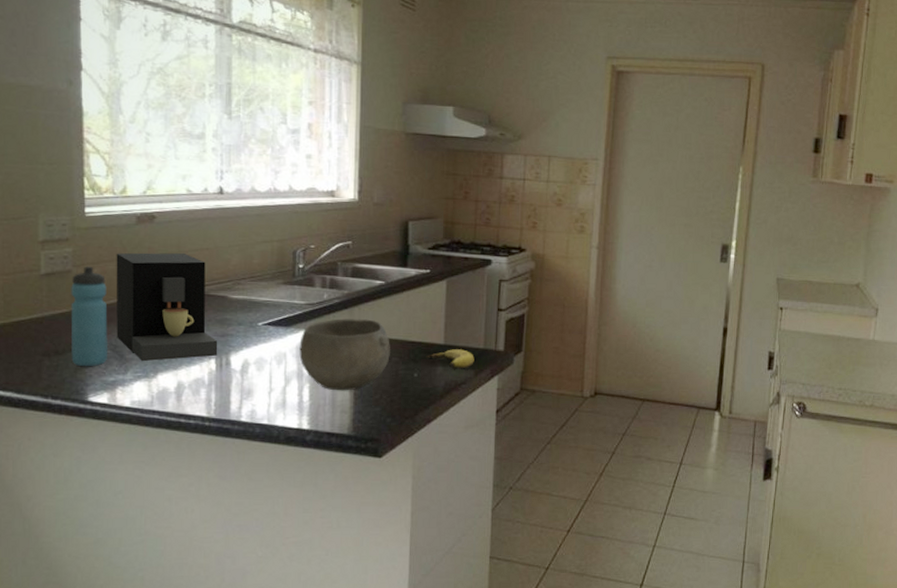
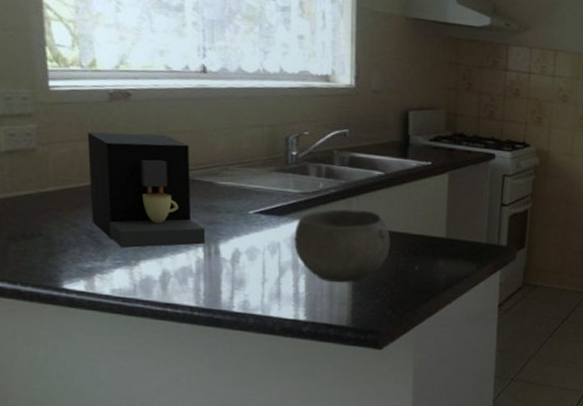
water bottle: present [71,266,108,366] -> none [37,144,82,252]
banana: present [426,349,474,370] -> none [427,243,477,264]

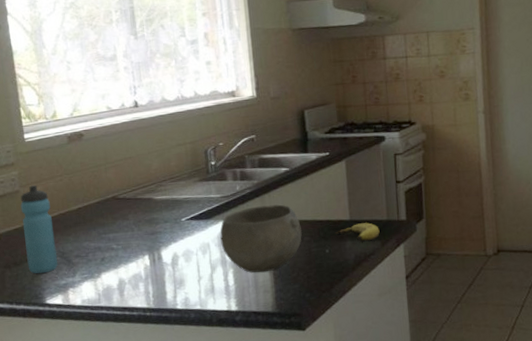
water bottle: none [37,144,82,252] -> present [20,185,58,274]
coffee maker: present [87,132,206,249] -> none [54,164,150,264]
banana: none [427,243,477,264] -> present [335,223,380,243]

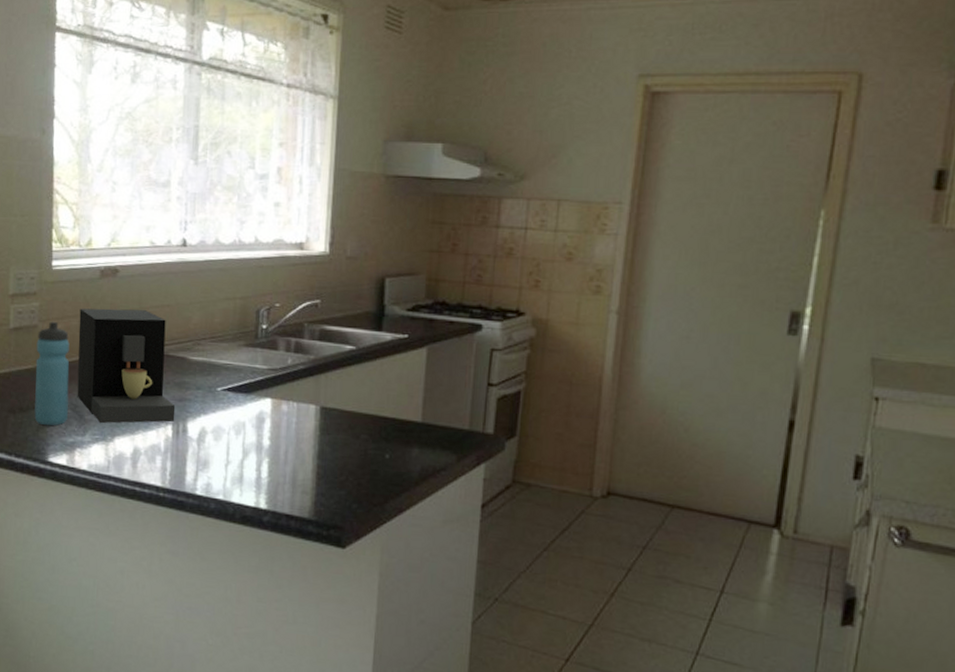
coffee maker: none [54,164,150,264] -> present [77,308,176,424]
bowl: present [220,204,302,273] -> none [259,387,360,470]
banana: present [335,223,380,243] -> none [400,428,457,454]

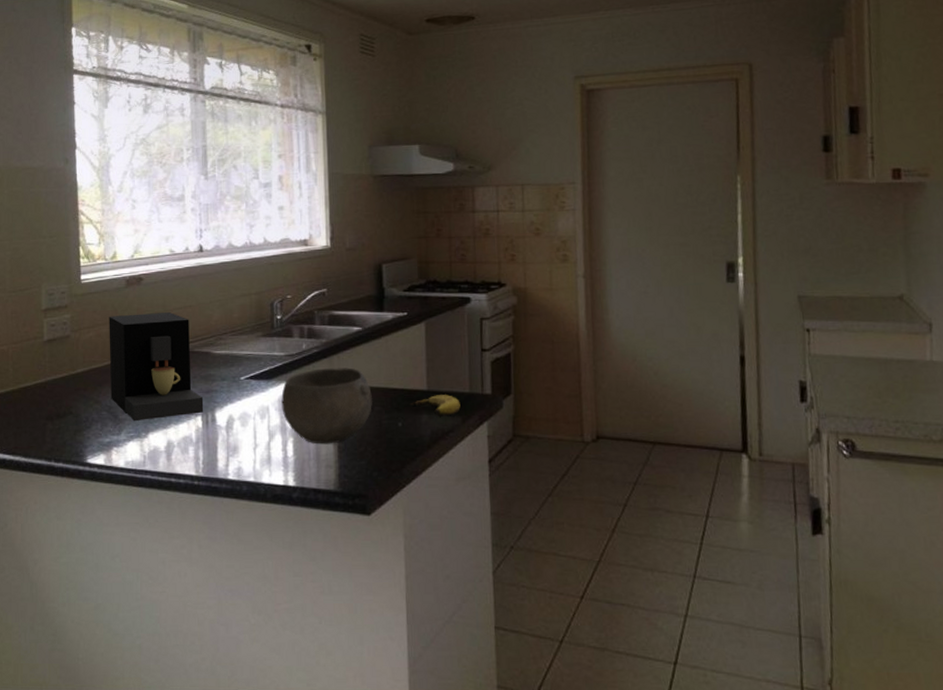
water bottle: present [34,321,70,426] -> none [70,330,103,428]
bowl: none [259,387,360,470] -> present [281,368,372,445]
banana: none [400,428,457,454] -> present [409,395,461,418]

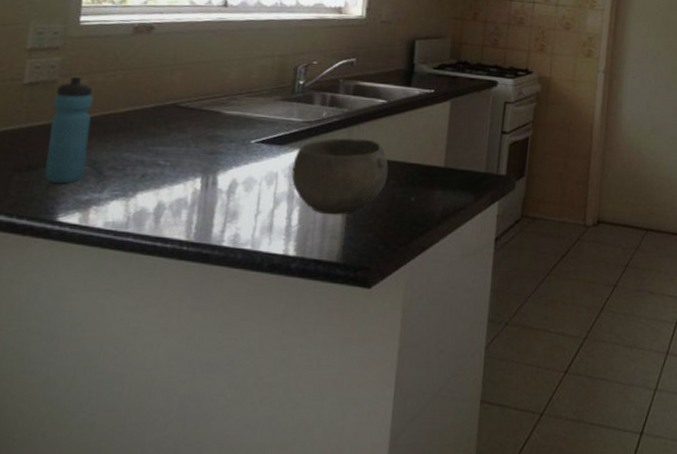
water bottle: none [70,330,103,428] -> present [44,76,93,183]
coffee maker: present [109,312,204,422] -> none [97,64,206,179]
banana: present [409,395,461,418] -> none [425,172,475,195]

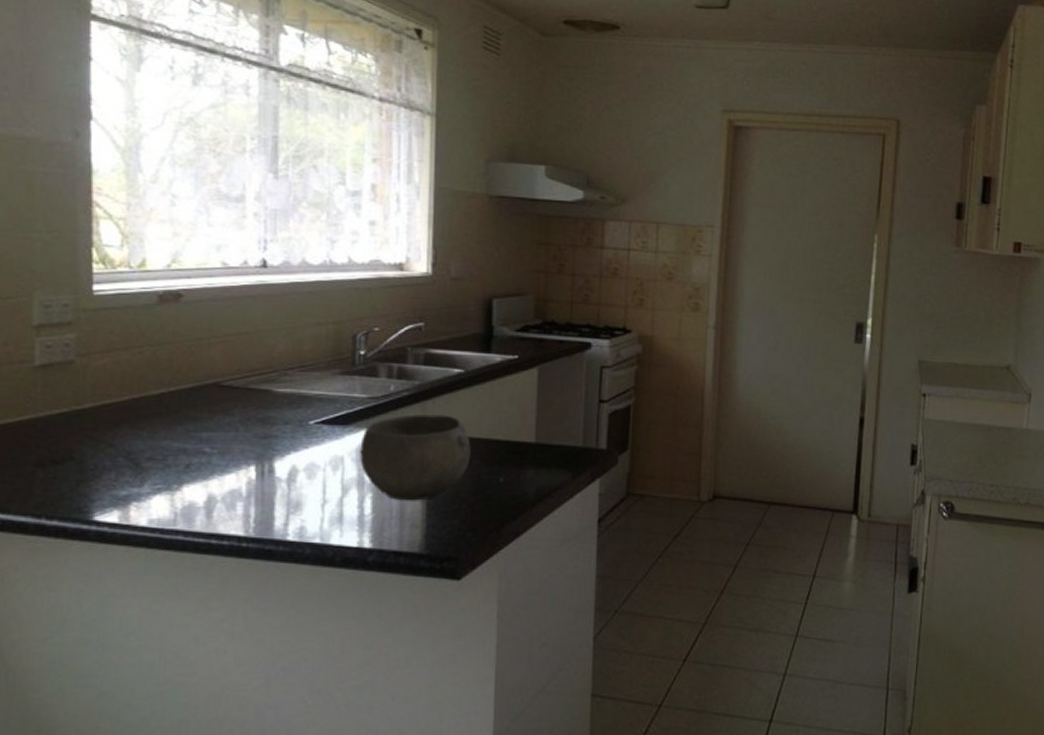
water bottle: present [44,76,93,183] -> none [72,355,120,477]

